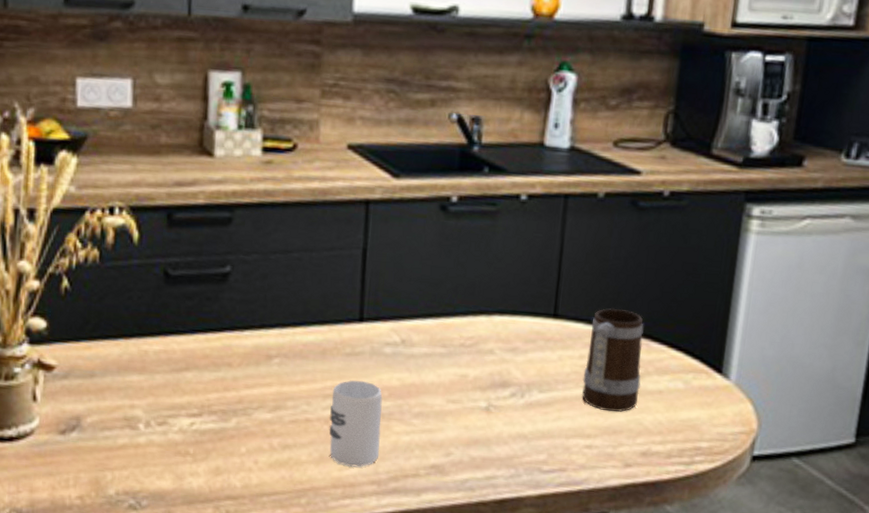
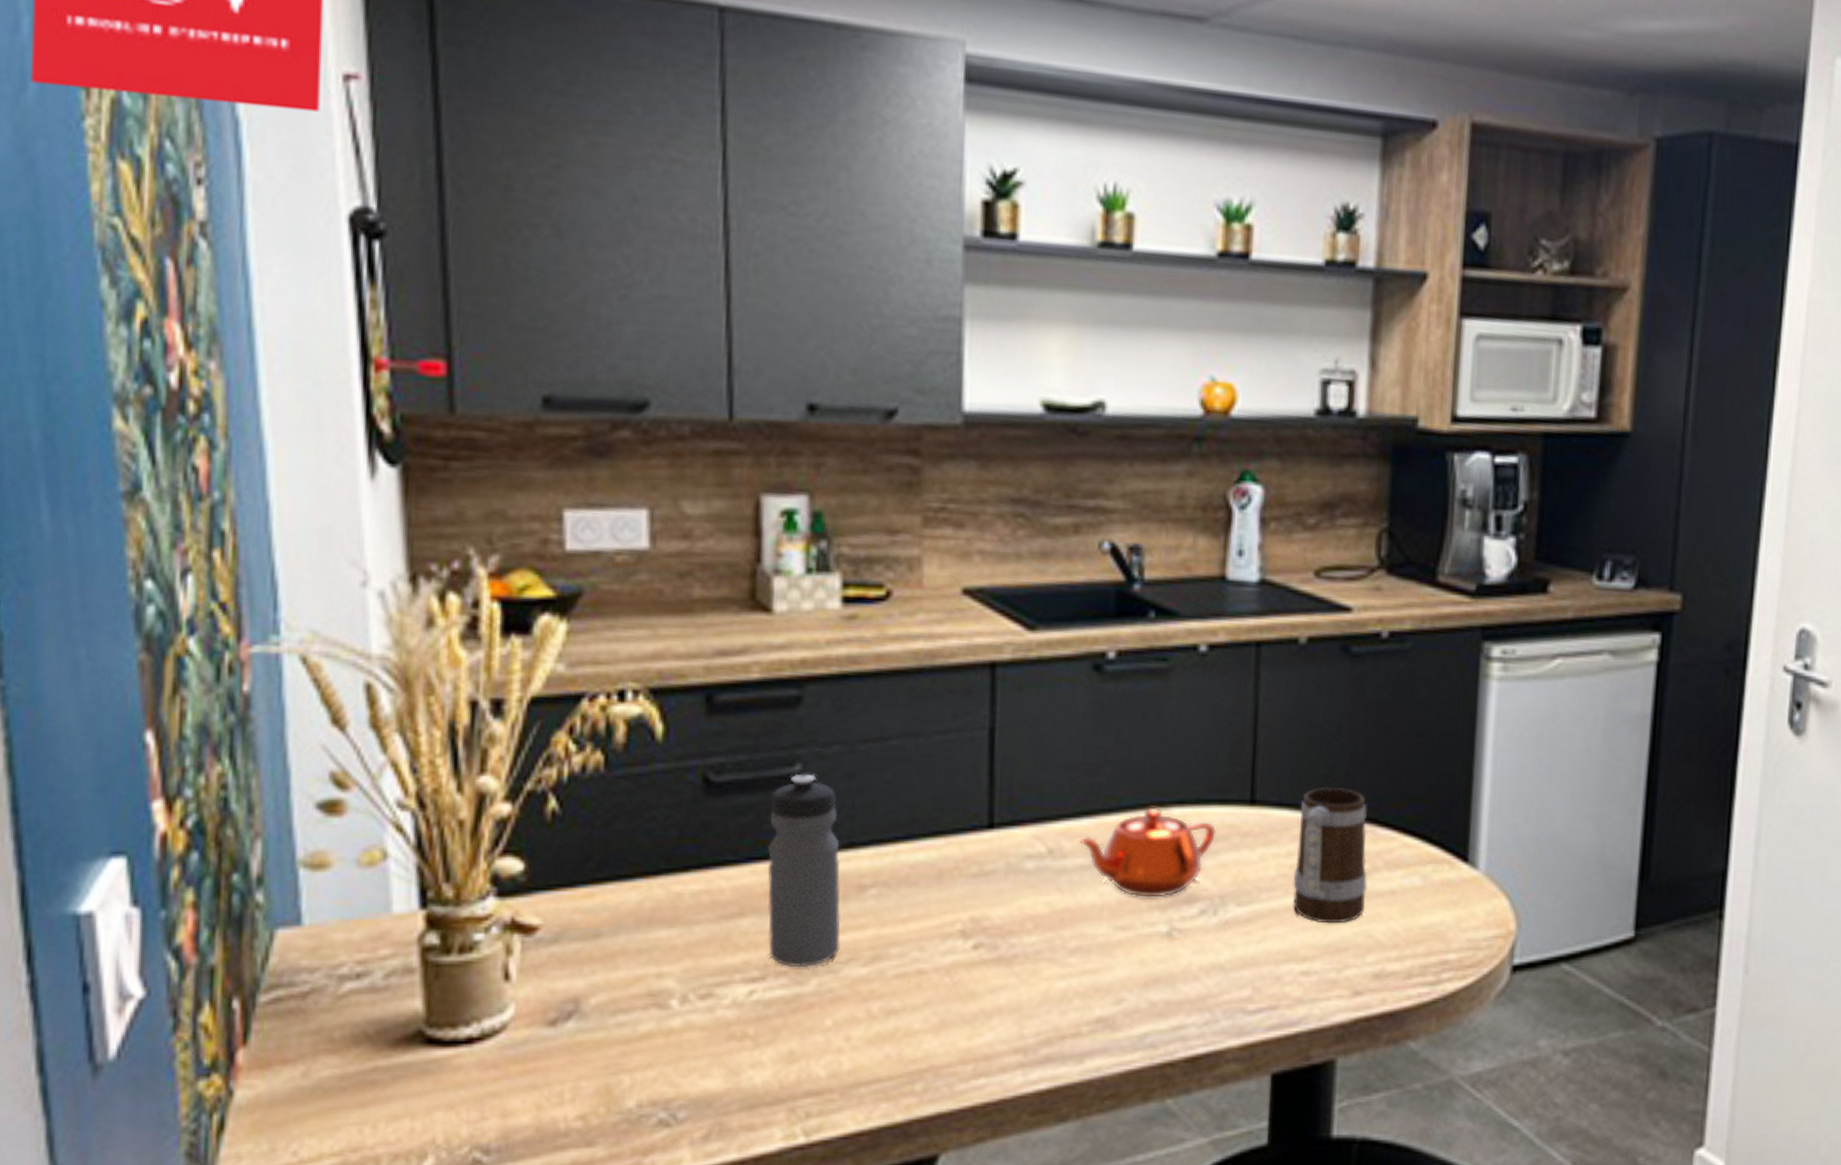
water bottle: none [204,273,255,410] -> present [767,773,841,968]
cup: present [329,380,383,467] -> none [951,910,1026,1031]
teapot: none [423,314,527,382] -> present [1077,807,1217,898]

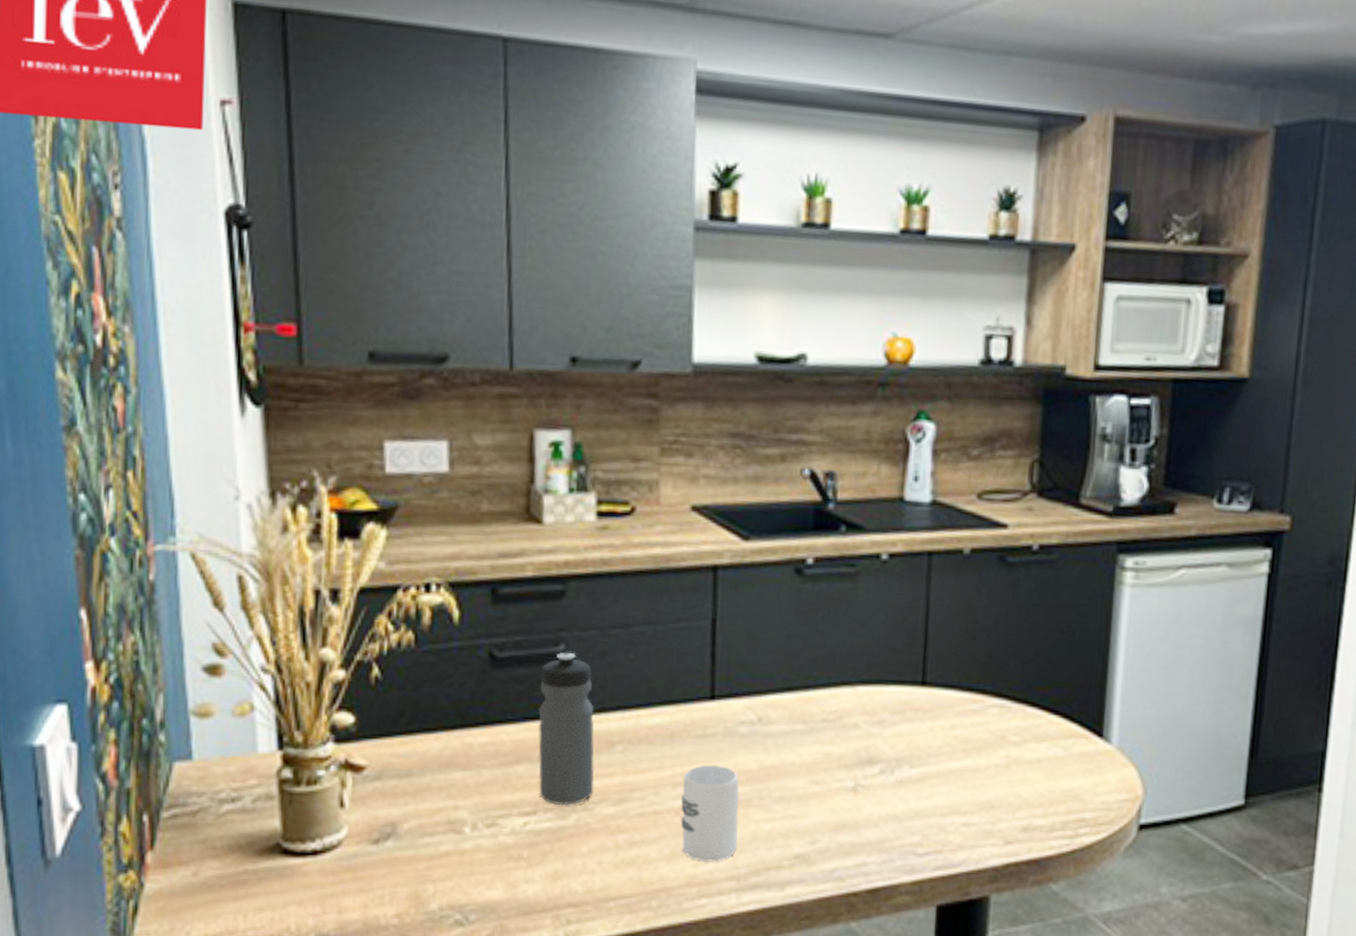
cup: none [951,910,1026,1031] -> present [680,765,739,862]
teapot: present [1077,807,1217,898] -> none [781,685,895,759]
mug: present [1293,786,1368,924] -> none [956,672,1019,785]

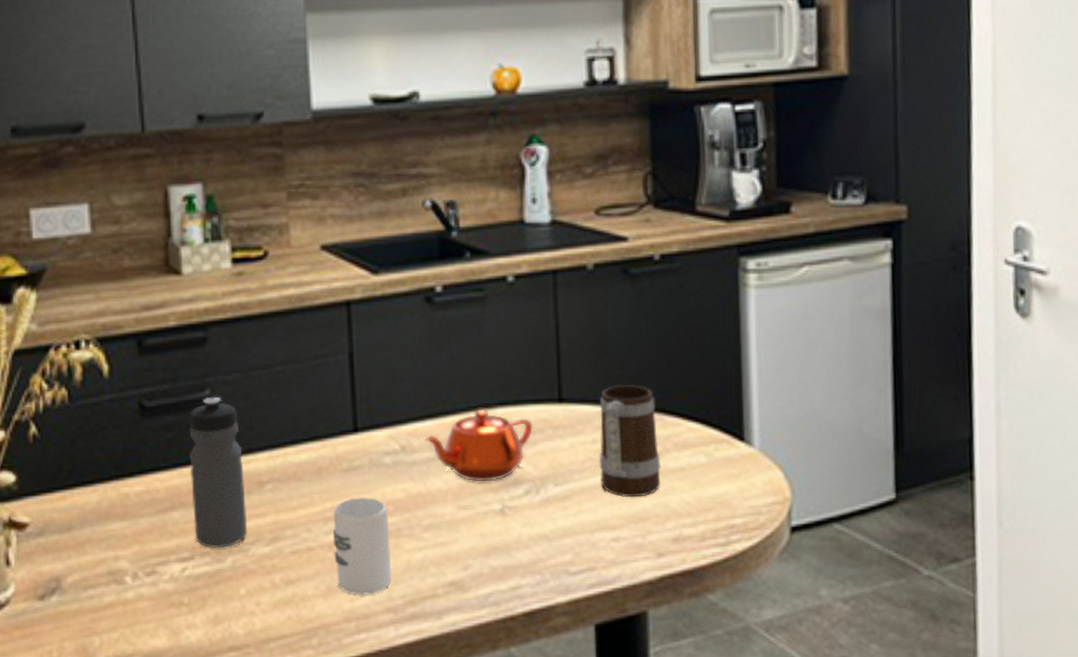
teapot: none [781,685,895,759] -> present [423,409,534,482]
mug: none [956,672,1019,785] -> present [599,384,662,498]

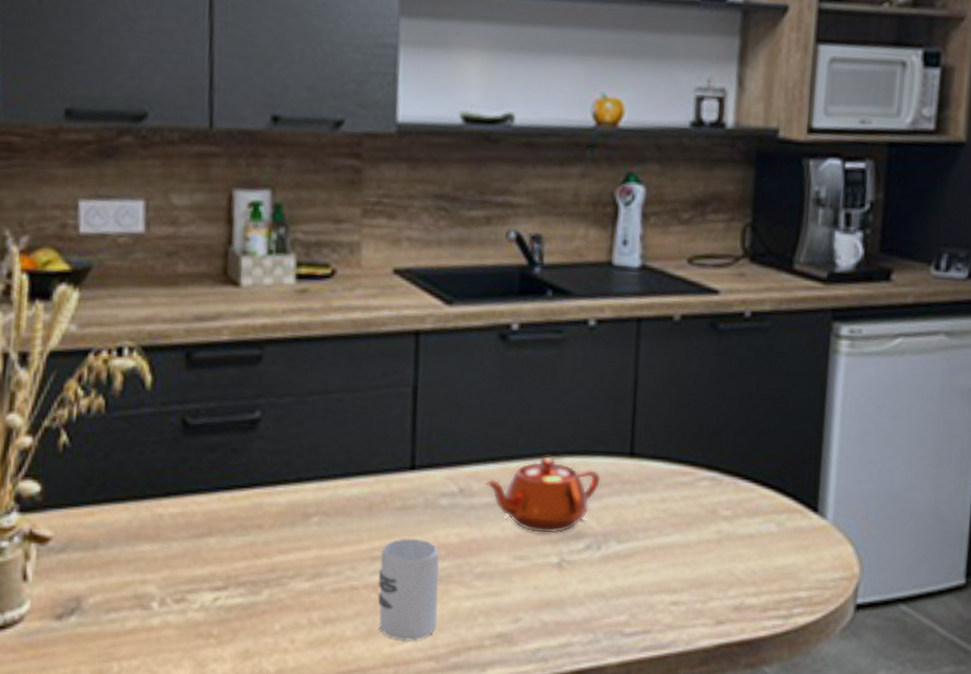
water bottle: present [189,396,248,549] -> none [230,419,290,581]
mug: present [599,384,662,498] -> none [665,443,730,562]

